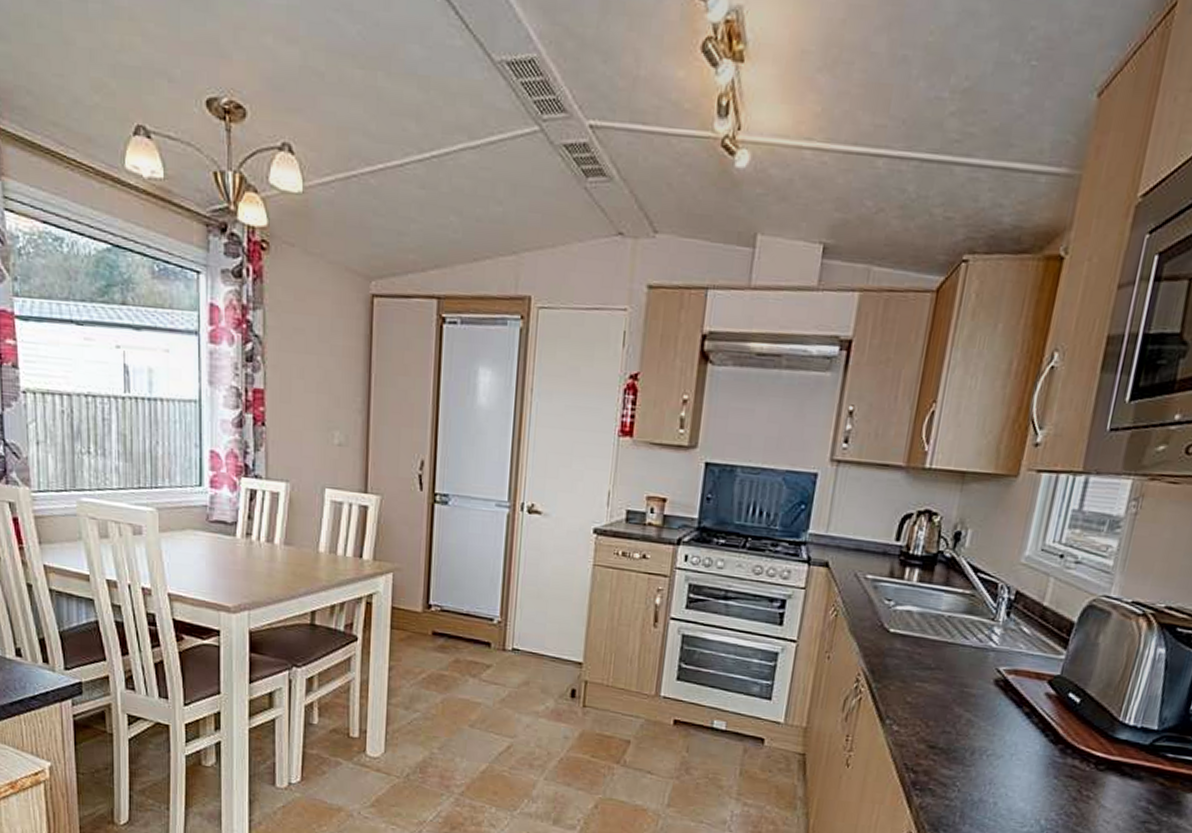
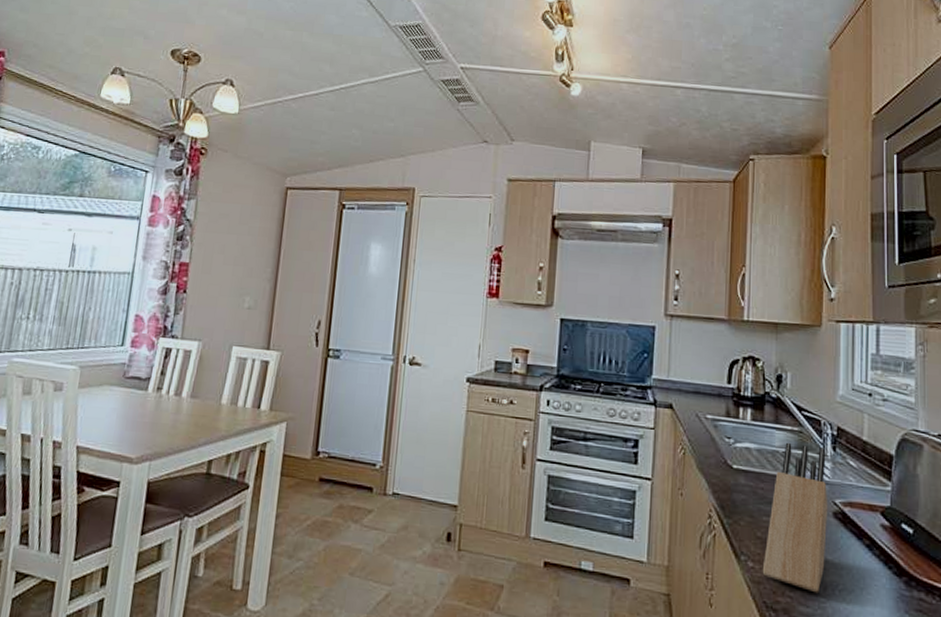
knife block: none [907,606,998,758] -> present [762,442,828,593]

